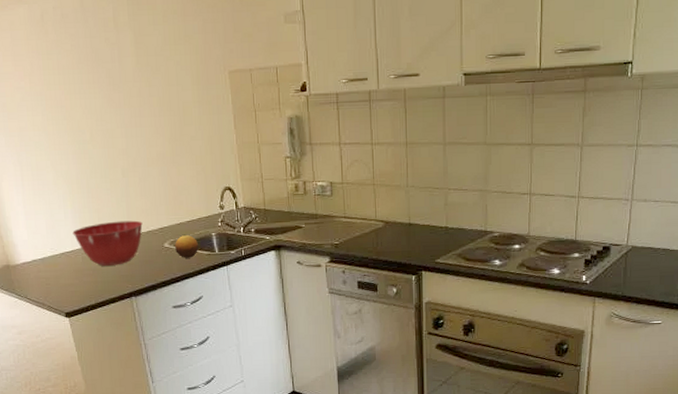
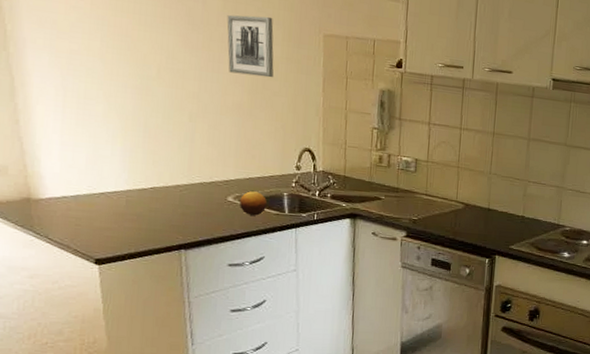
mixing bowl: present [72,220,143,266] -> none [118,166,206,214]
wall art: none [141,63,188,125] -> present [227,15,274,78]

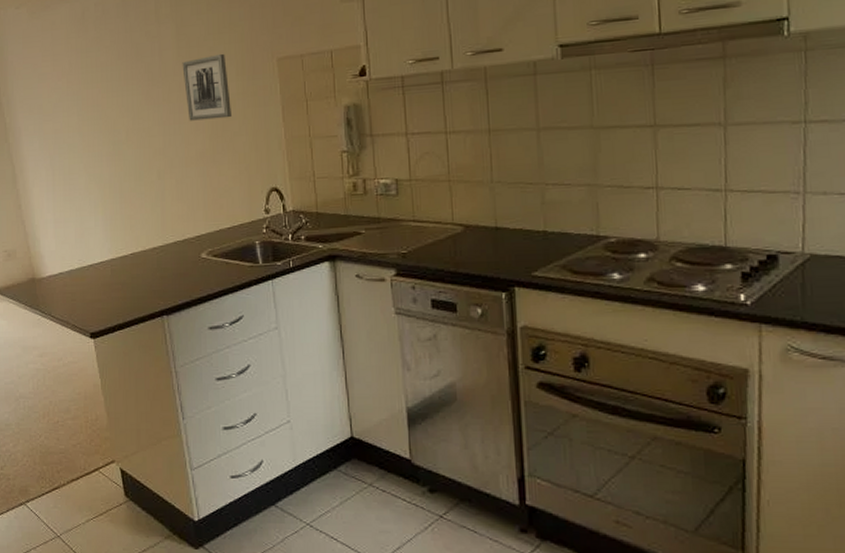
fruit: present [240,191,268,216] -> none [213,244,240,271]

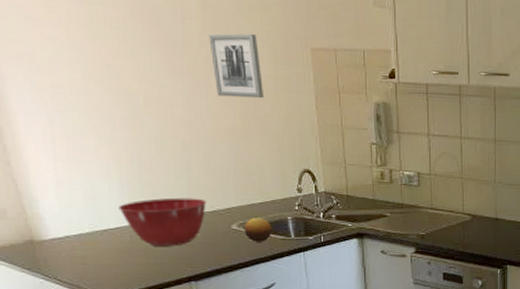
mixing bowl: none [102,227,178,280] -> present [118,197,206,246]
fruit: none [213,244,240,271] -> present [244,218,273,242]

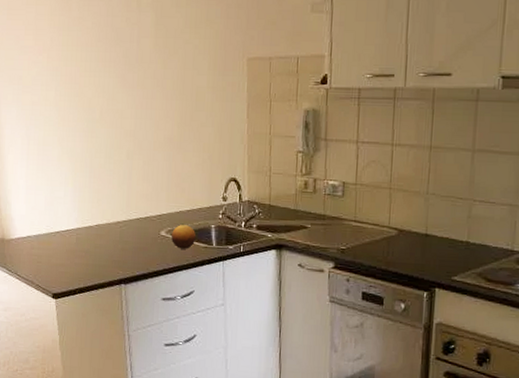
mixing bowl: present [118,197,206,246] -> none [70,203,141,250]
wall art: present [209,33,263,99] -> none [158,47,201,109]

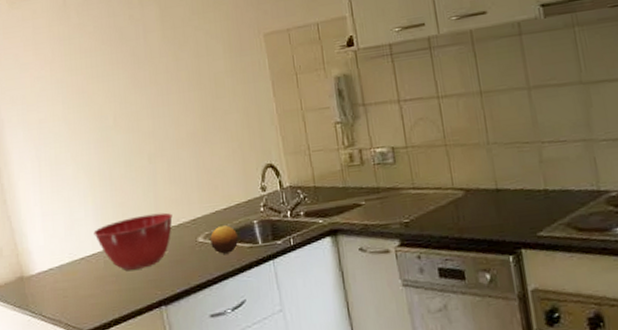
mixing bowl: none [70,203,141,250] -> present [93,212,173,270]

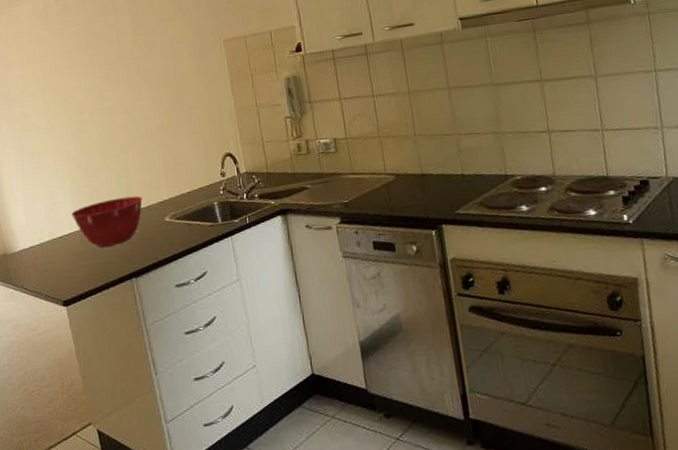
fruit: present [210,225,239,254] -> none [176,206,201,232]

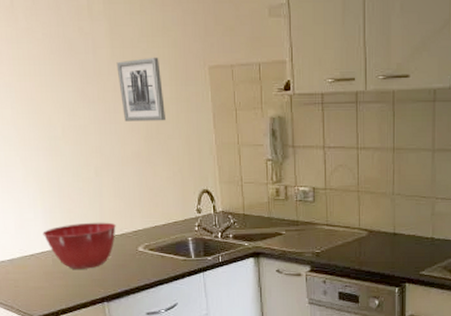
wall art: none [138,38,186,99] -> present [116,57,165,122]

